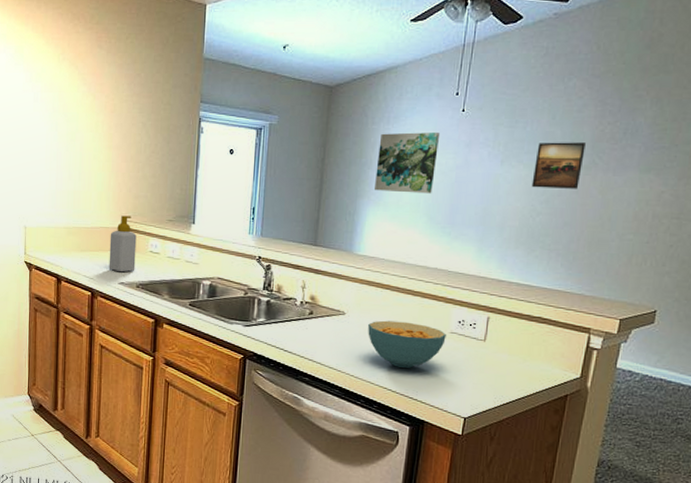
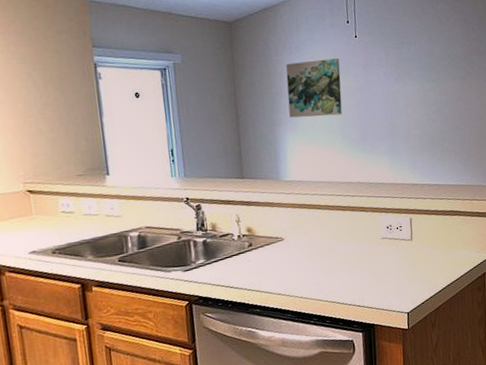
soap bottle: present [109,215,137,273] -> none [8,177,47,241]
cereal bowl: present [368,320,446,368] -> none [307,236,379,280]
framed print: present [531,142,586,189] -> none [423,56,461,99]

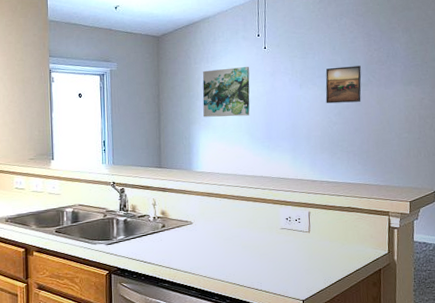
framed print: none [423,56,461,99] -> present [325,66,362,104]

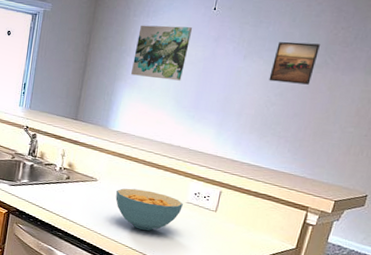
cereal bowl: none [213,224,278,264] -> present [115,188,183,231]

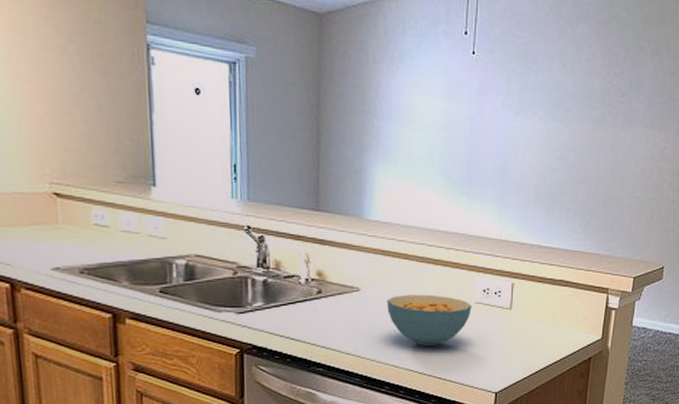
wall art: present [131,25,193,81] -> none [382,75,451,148]
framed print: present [268,41,320,85] -> none [547,92,595,144]

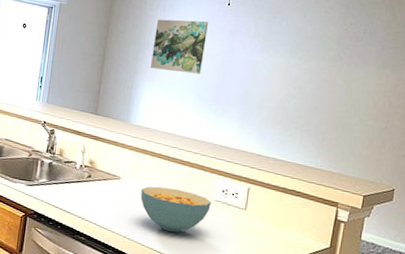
wall art: none [382,75,451,148] -> present [151,19,209,74]

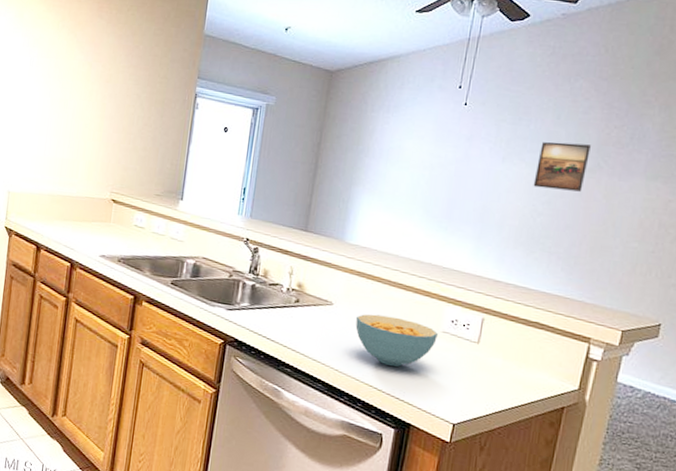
wall art: present [151,19,209,74] -> none [370,121,441,186]
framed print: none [286,36,332,78] -> present [533,142,591,192]

